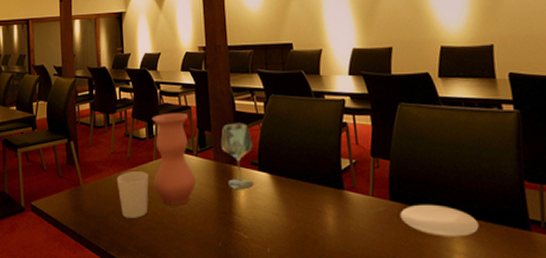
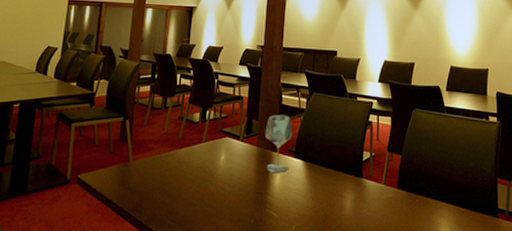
dixie cup: present [116,171,149,218] -> none [165,151,197,195]
vase: present [151,112,196,206] -> none [199,101,240,185]
plate: present [400,204,479,237] -> none [404,193,462,221]

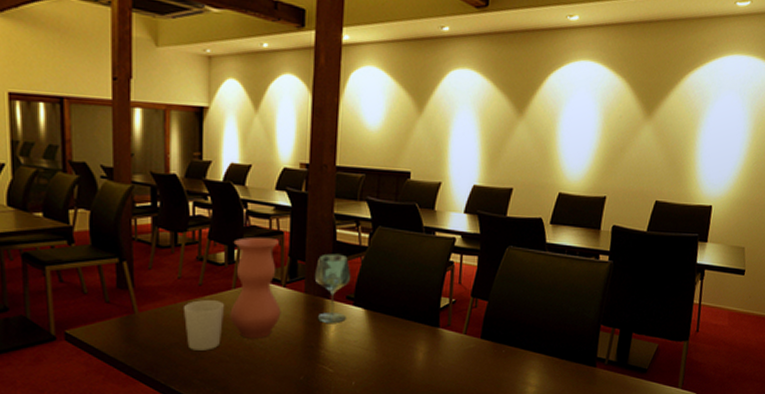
dixie cup: none [165,151,197,195] -> present [183,300,225,351]
vase: none [199,101,240,185] -> present [230,236,281,339]

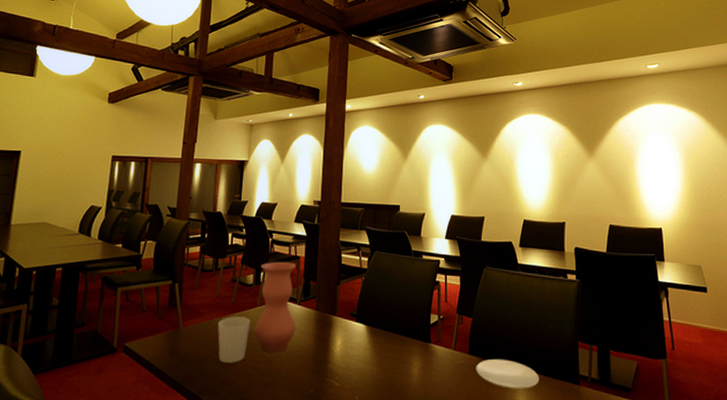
wine glass: present [314,254,352,323] -> none [323,275,354,338]
plate: none [487,342,555,372] -> present [476,358,540,390]

